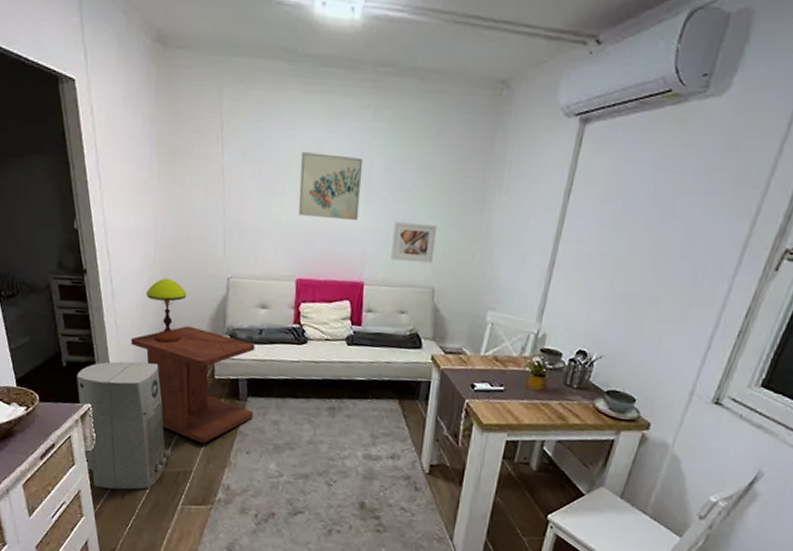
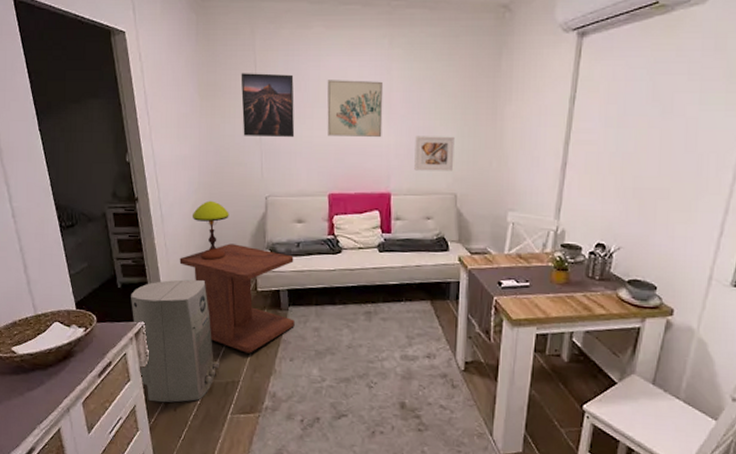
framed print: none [205,137,264,214] -> present [240,73,295,137]

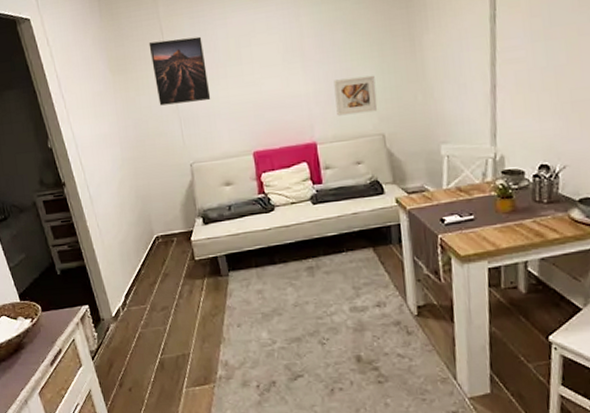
air purifier: present [131,279,219,403] -> none [71,257,168,384]
side table: present [179,243,295,353] -> none [113,215,237,324]
table lamp: present [192,200,278,260] -> none [120,175,211,236]
wall art: present [327,80,384,138] -> none [235,29,299,93]

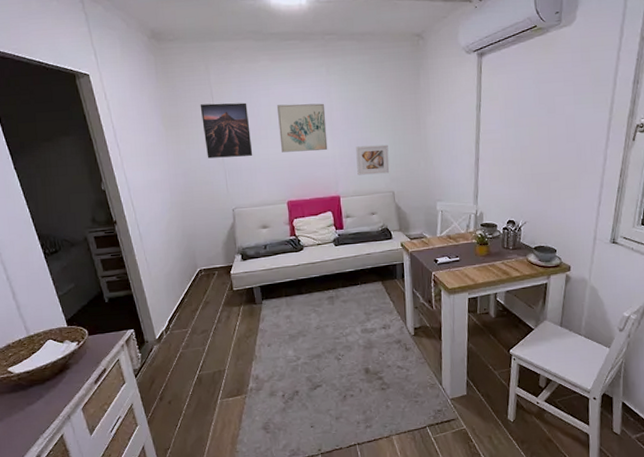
wall art: none [235,29,299,93] -> present [276,103,328,152]

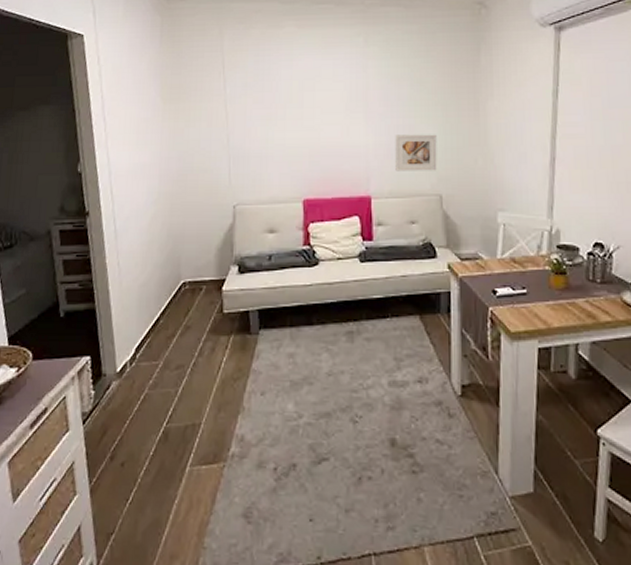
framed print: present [200,102,253,159] -> none [207,74,266,140]
wall art: present [276,103,328,152] -> none [300,79,360,138]

